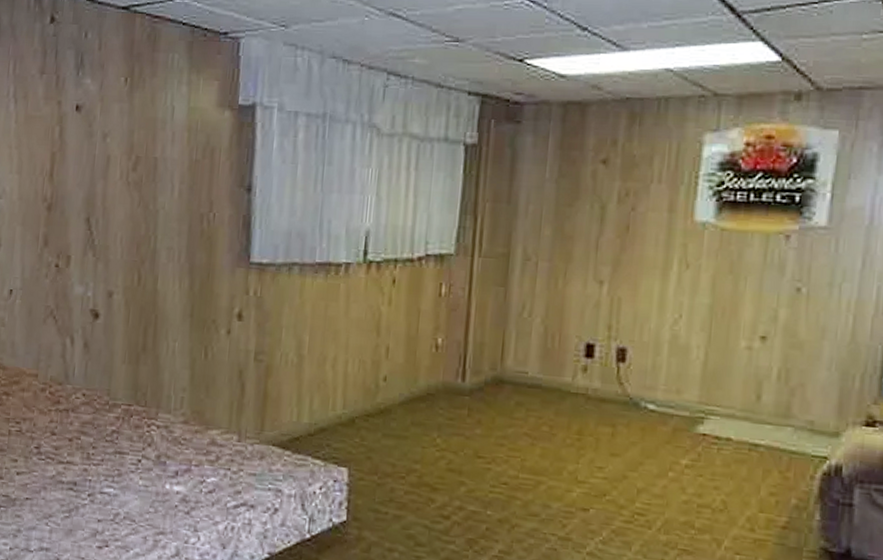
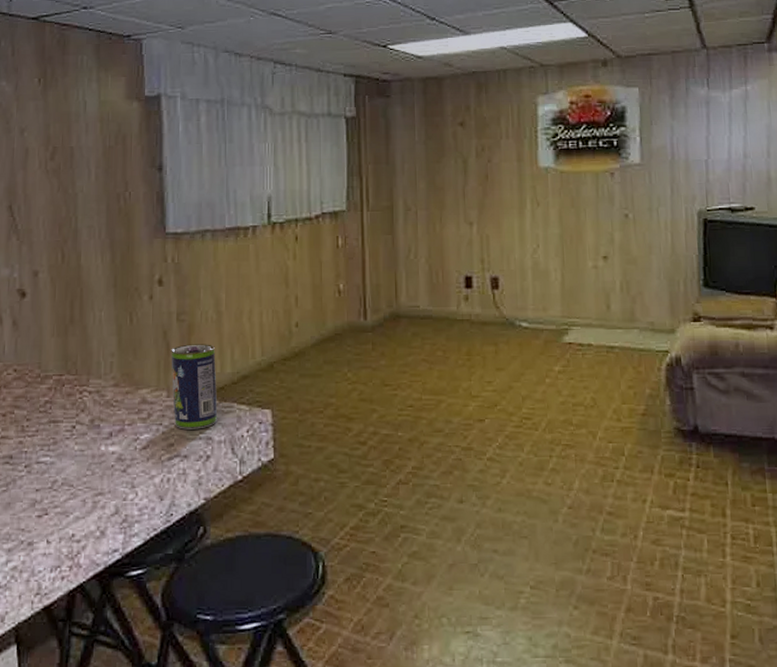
beverage can: none [243,387,293,480] -> present [171,344,218,430]

